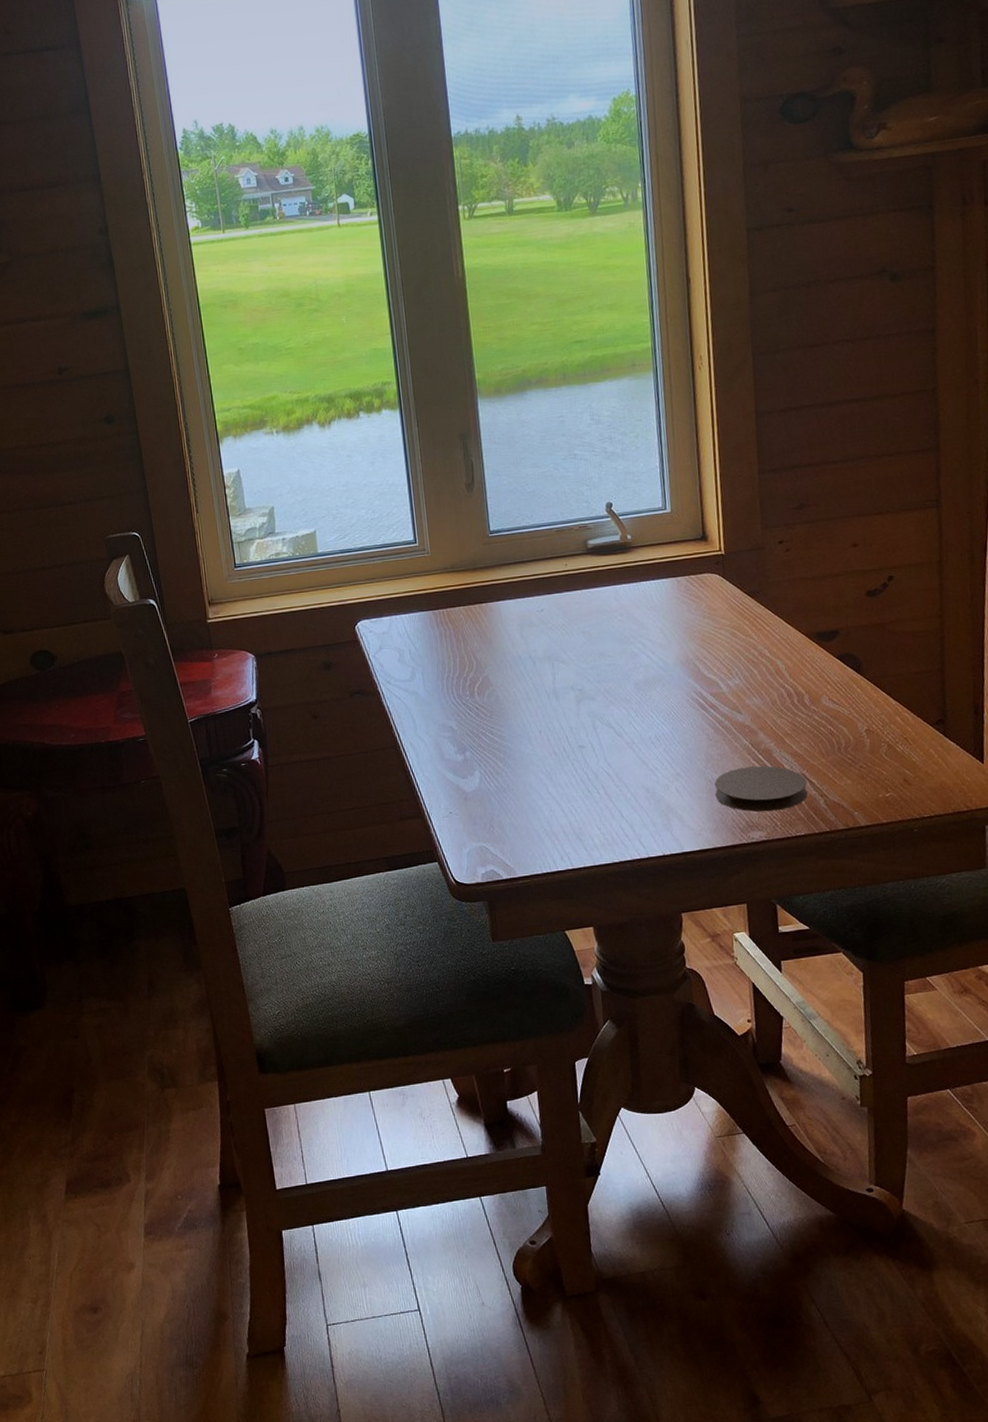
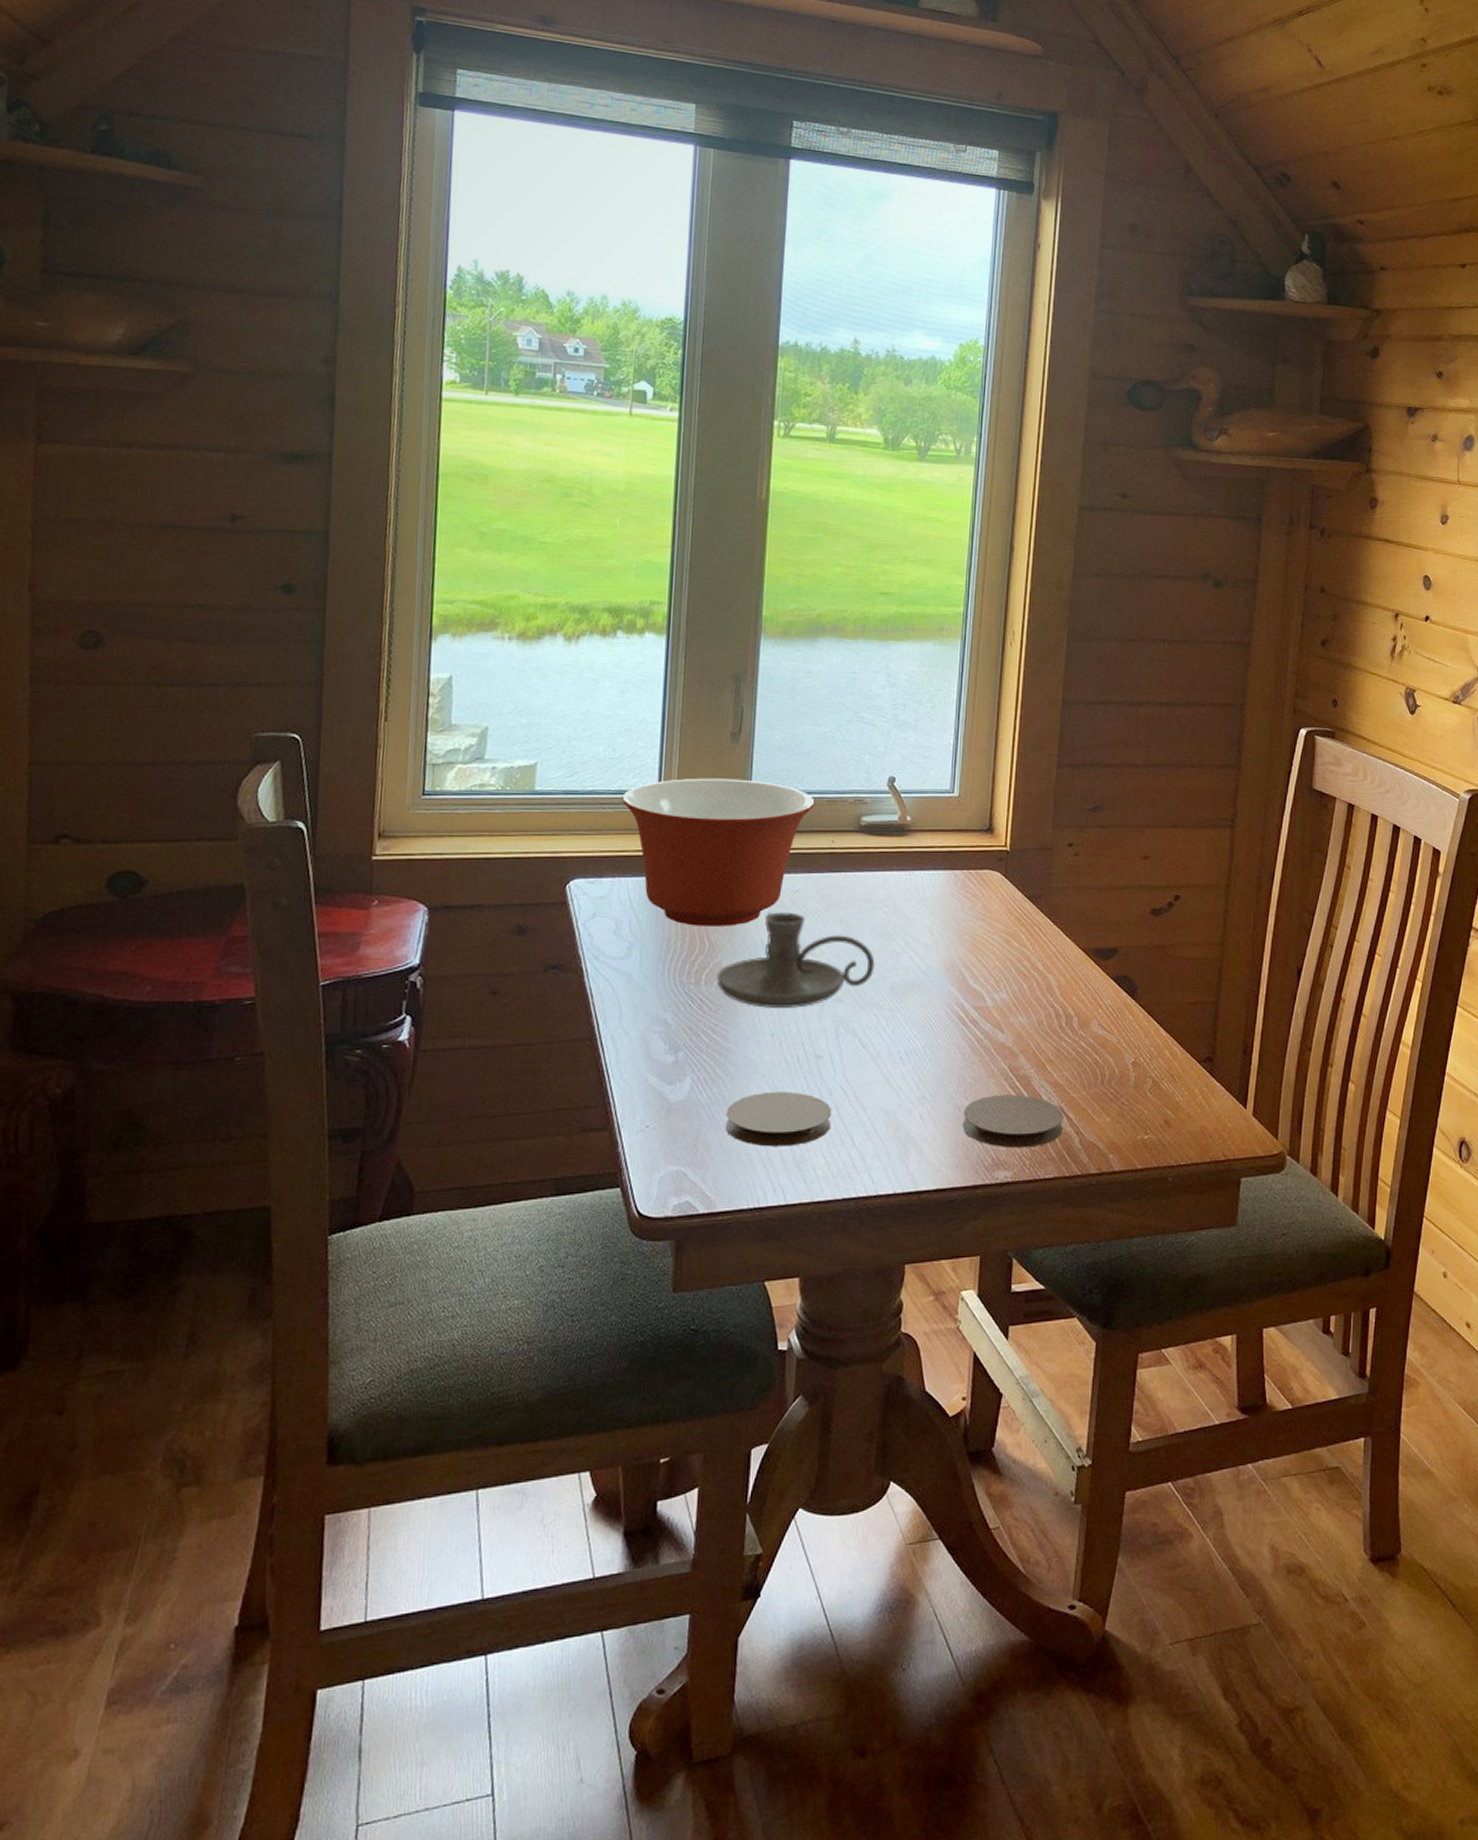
mixing bowl: none [386,521,546,649] -> present [622,778,815,926]
candle holder: none [487,629,619,710] -> present [717,912,875,1008]
coaster: none [512,777,601,823] -> present [725,1091,832,1147]

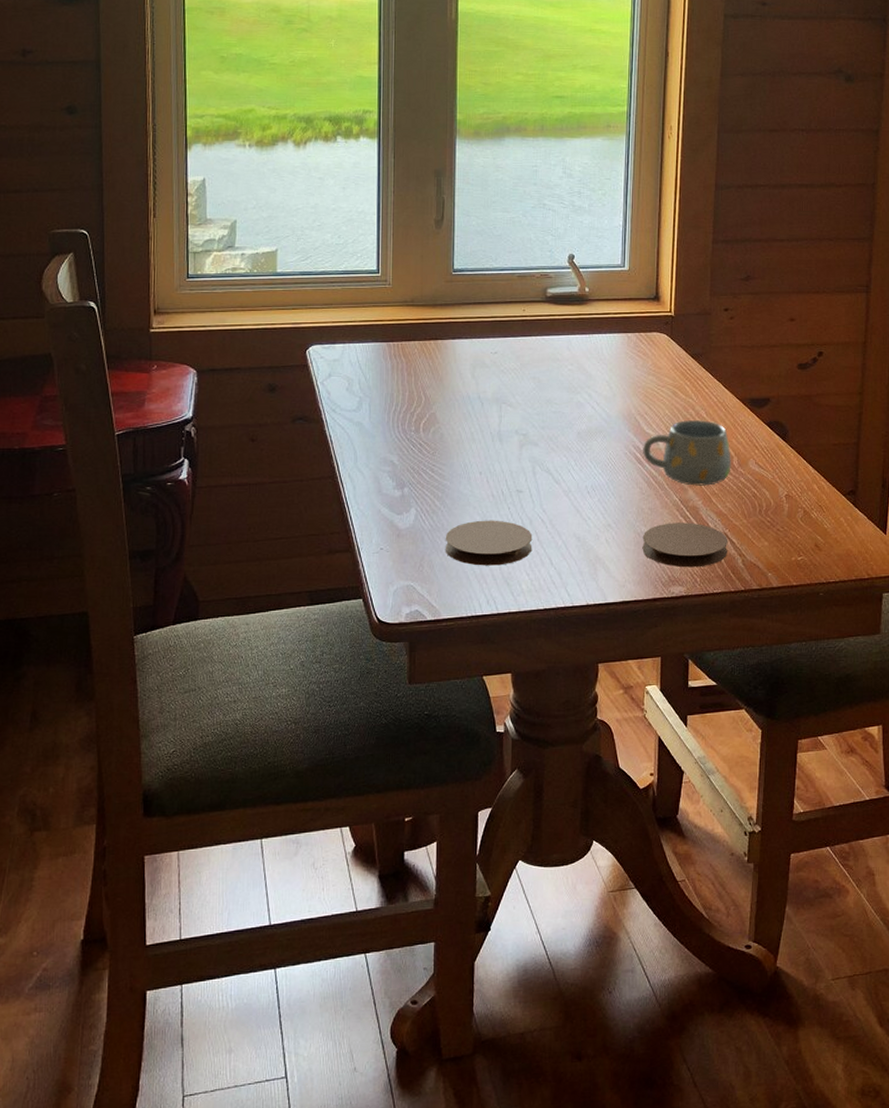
mixing bowl: present [622,778,815,926] -> none [348,259,508,383]
candle holder: present [717,912,875,1008] -> none [433,371,563,451]
mug: none [966,972,1071,1051] -> present [642,419,731,486]

